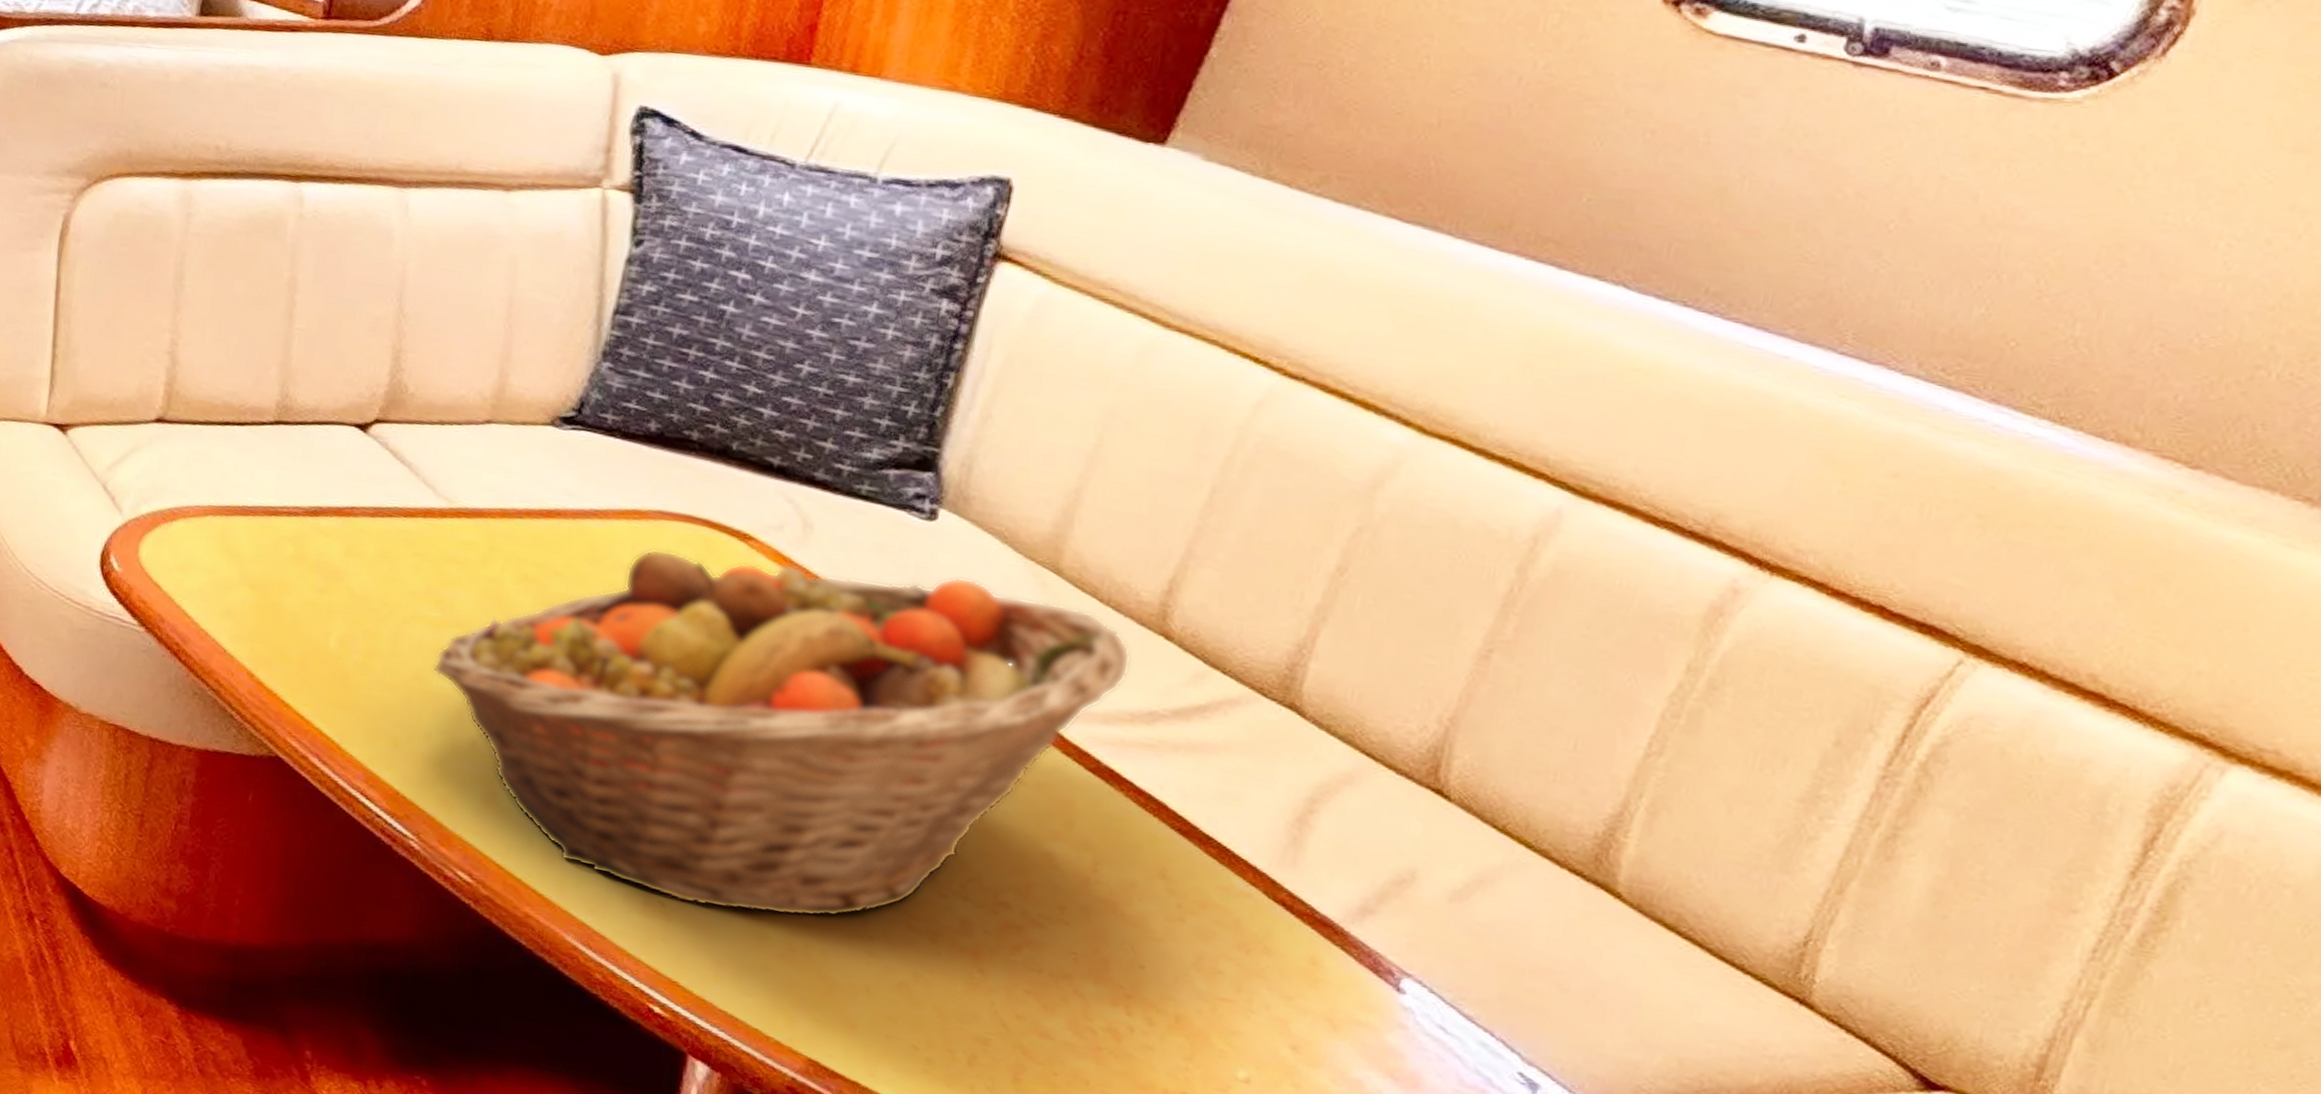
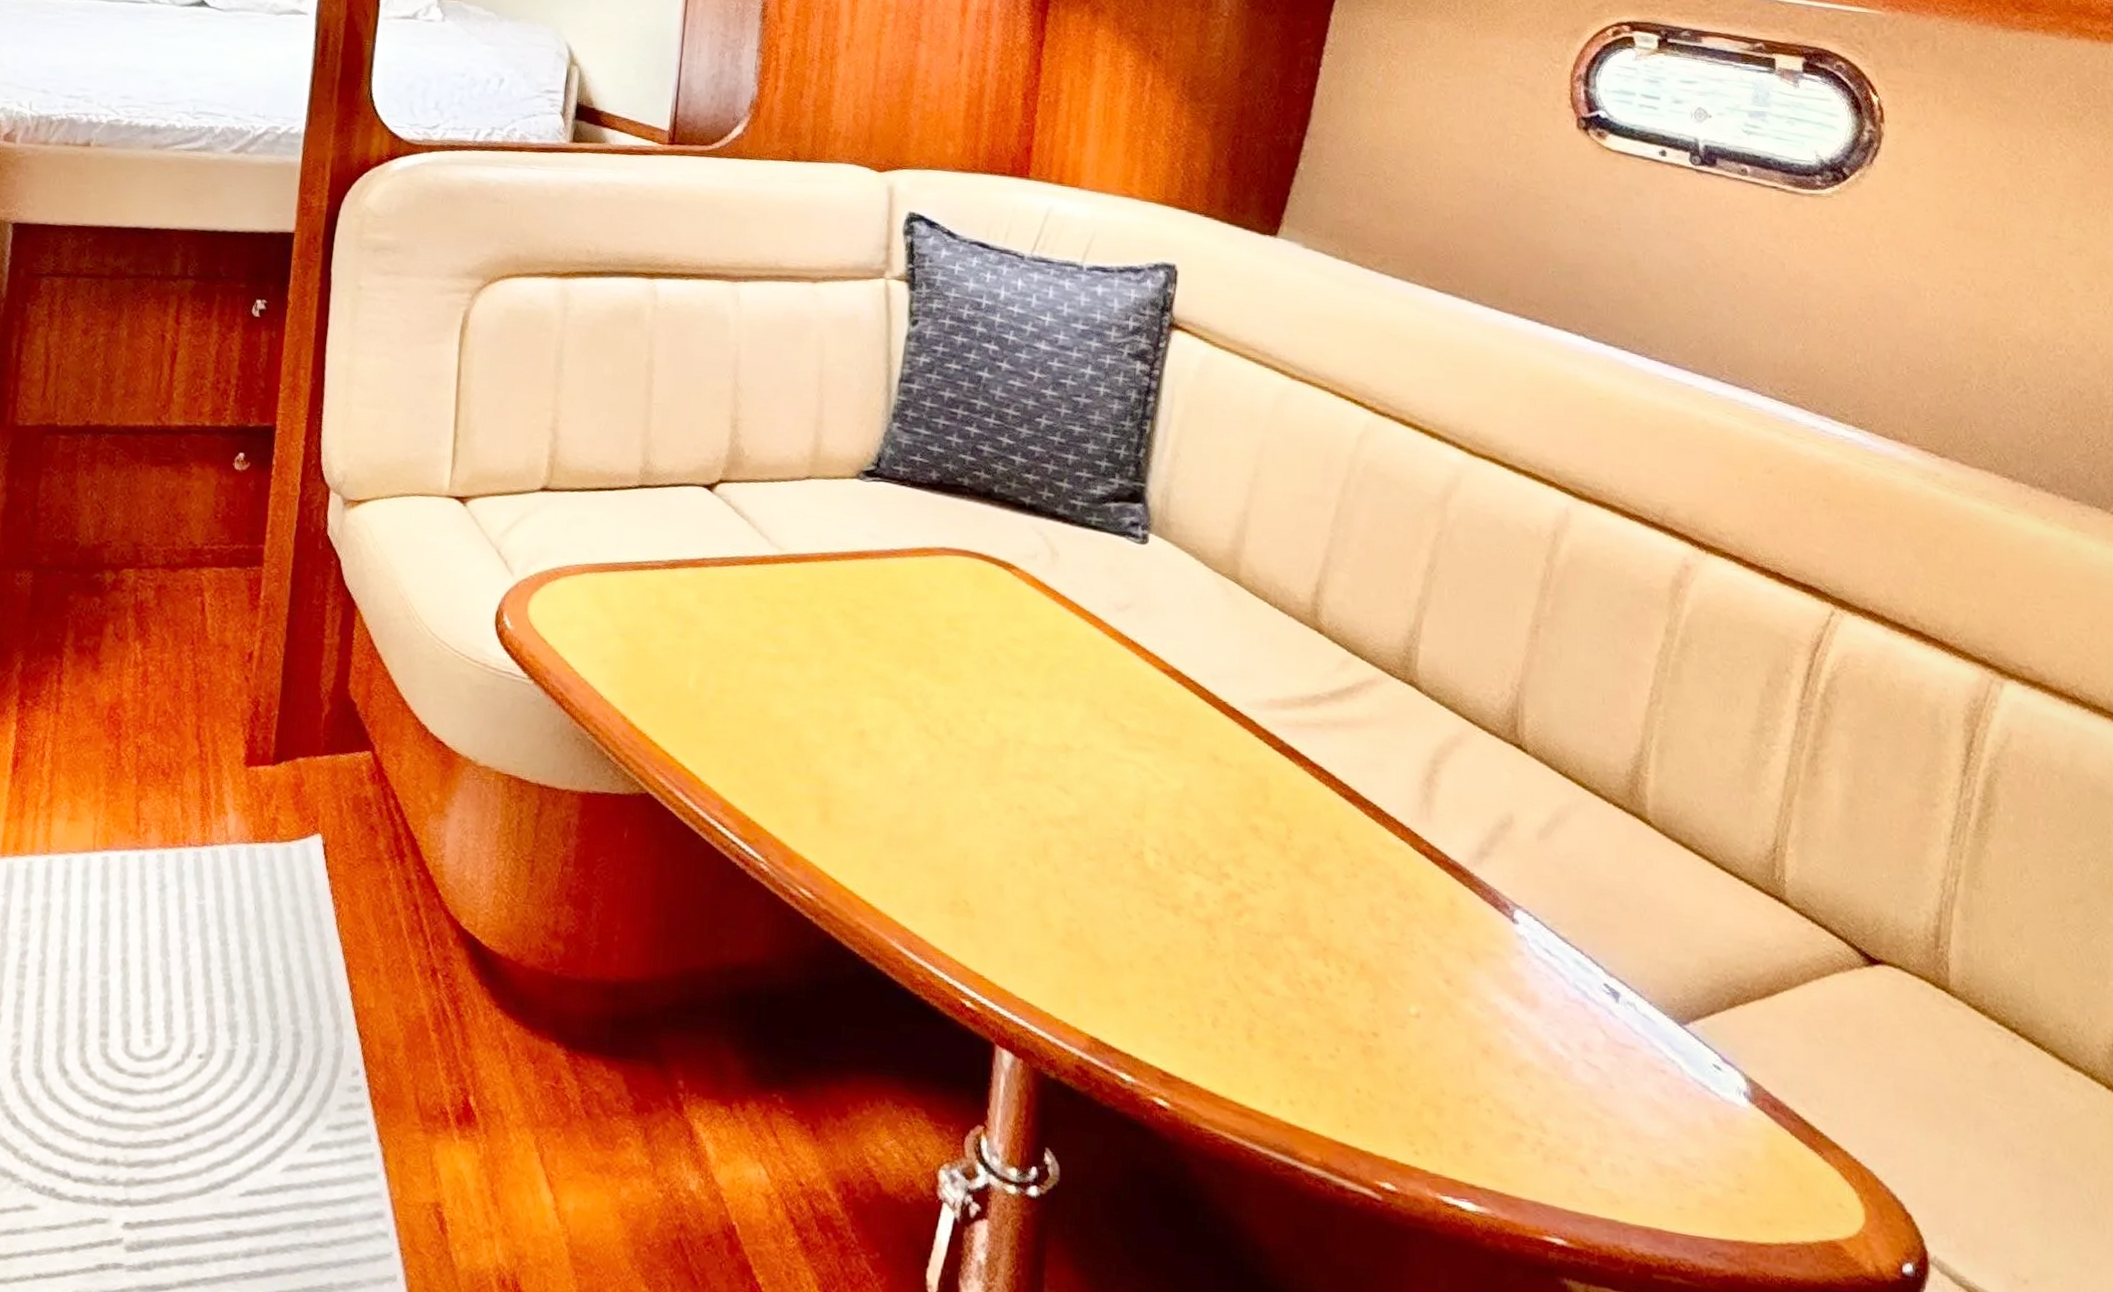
fruit basket: present [432,549,1131,918] -> none [773,581,1296,904]

